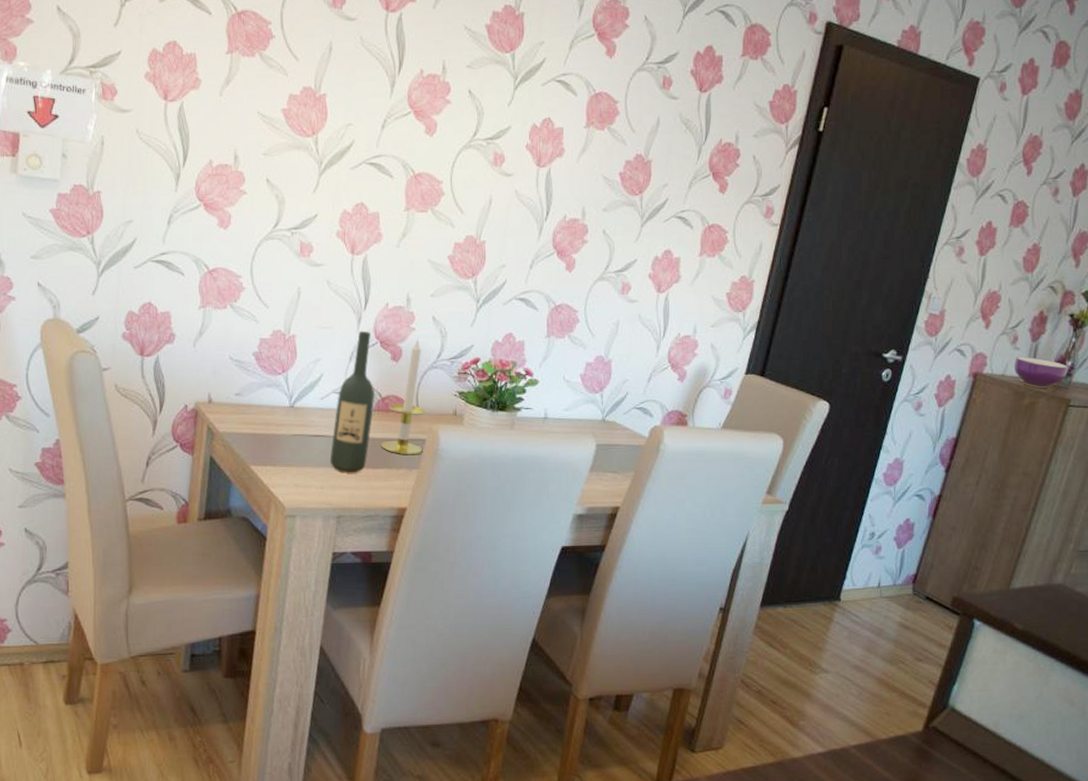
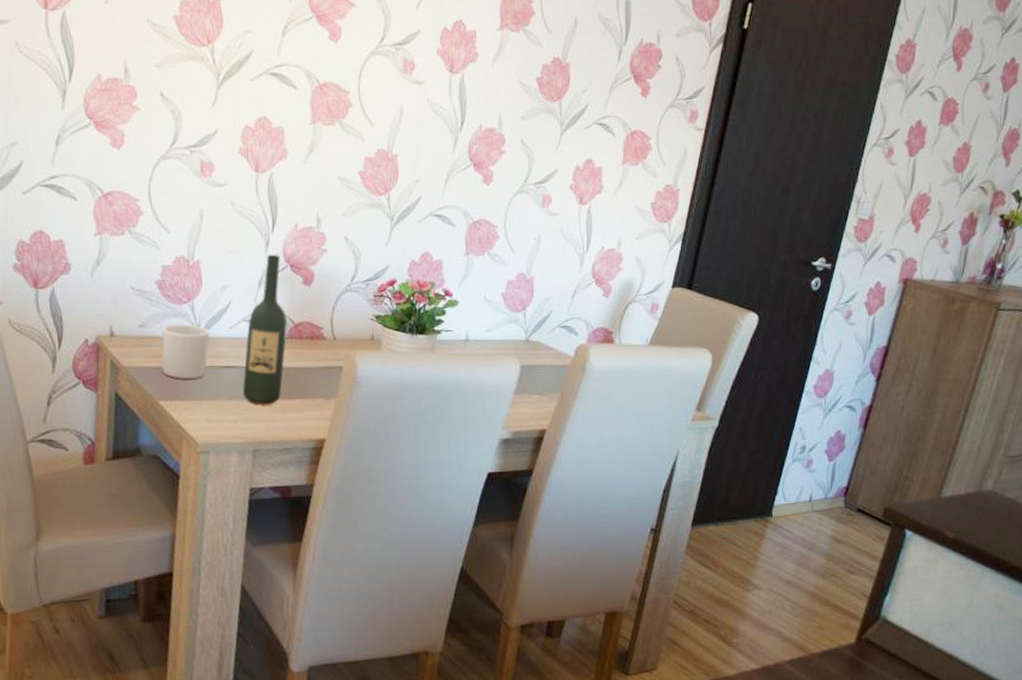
mug: none [255,393,302,447] -> present [161,323,210,380]
candle: present [380,338,426,455] -> none [295,260,342,384]
bowl: present [1013,356,1069,389] -> none [944,260,999,293]

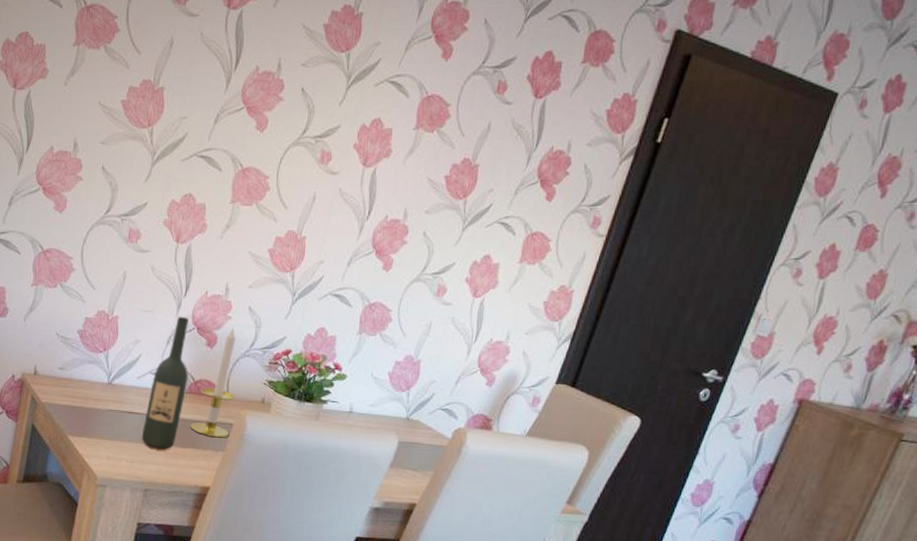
mug: present [161,323,210,380] -> none [74,369,119,421]
candle: none [295,260,342,384] -> present [190,326,235,438]

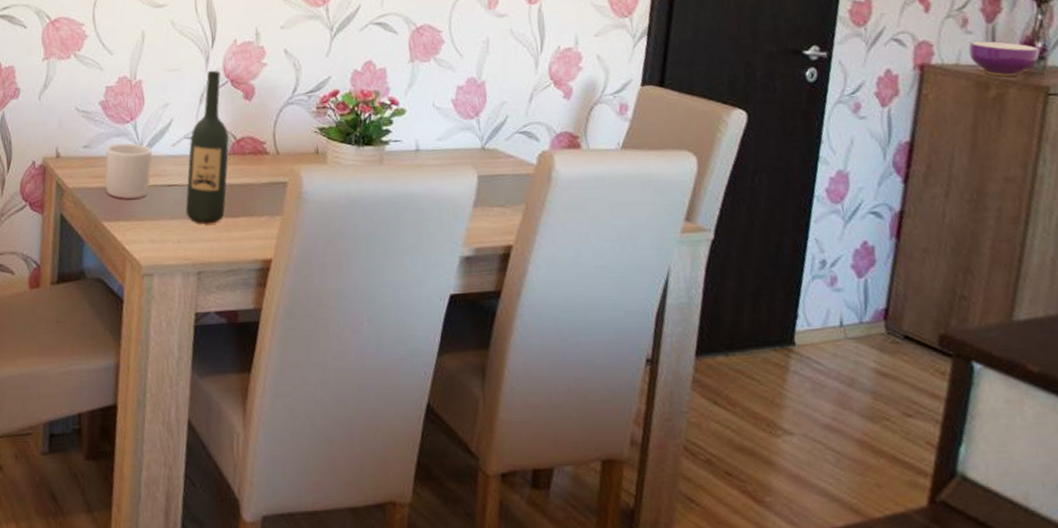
mug: none [74,369,119,421] -> present [105,143,152,200]
candle: present [190,326,235,438] -> none [239,73,285,201]
bowl: none [844,385,906,421] -> present [968,40,1040,77]

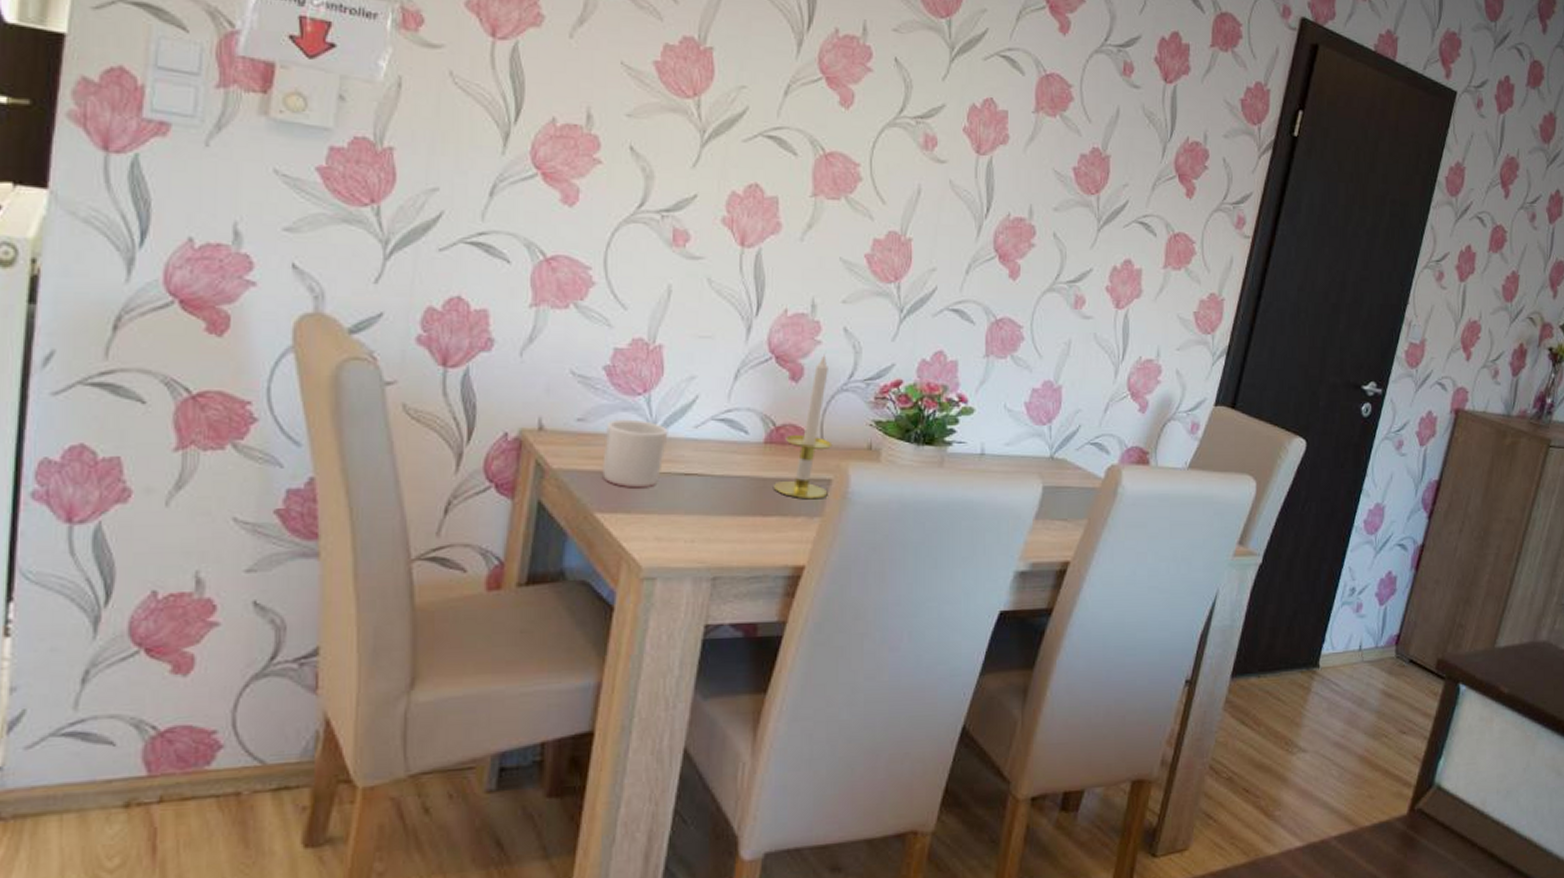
wine bottle: present [185,70,230,224] -> none [704,342,768,523]
candle: none [239,73,285,201] -> present [772,353,833,500]
bowl: present [968,40,1040,77] -> none [1495,391,1549,427]

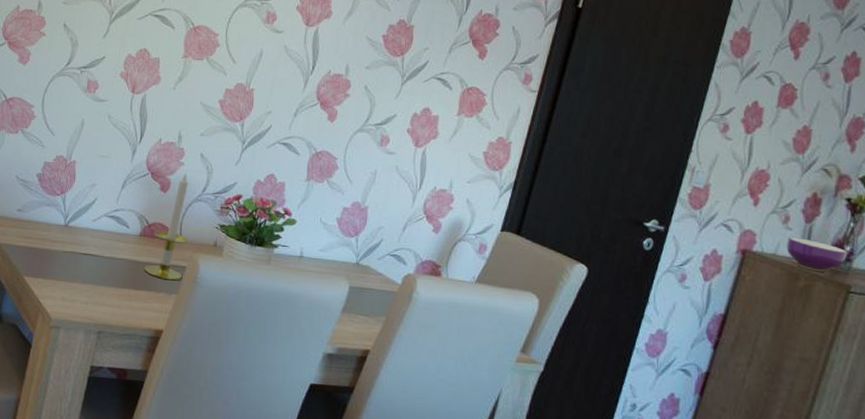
mug: present [602,419,668,488] -> none [31,211,76,262]
bowl: none [1495,391,1549,427] -> present [786,236,848,272]

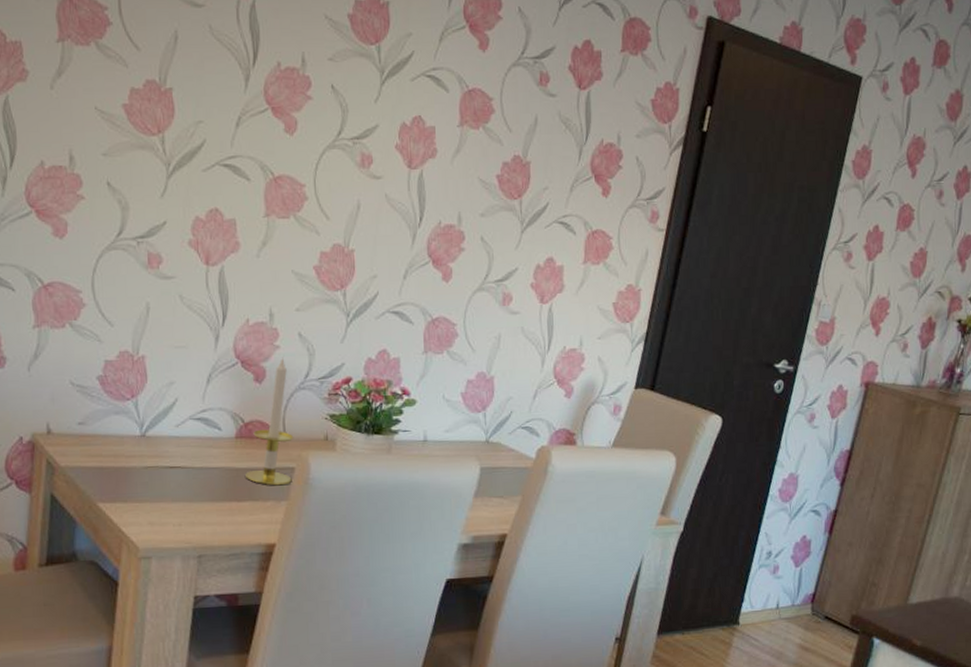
bowl: present [786,236,848,272] -> none [904,364,958,397]

